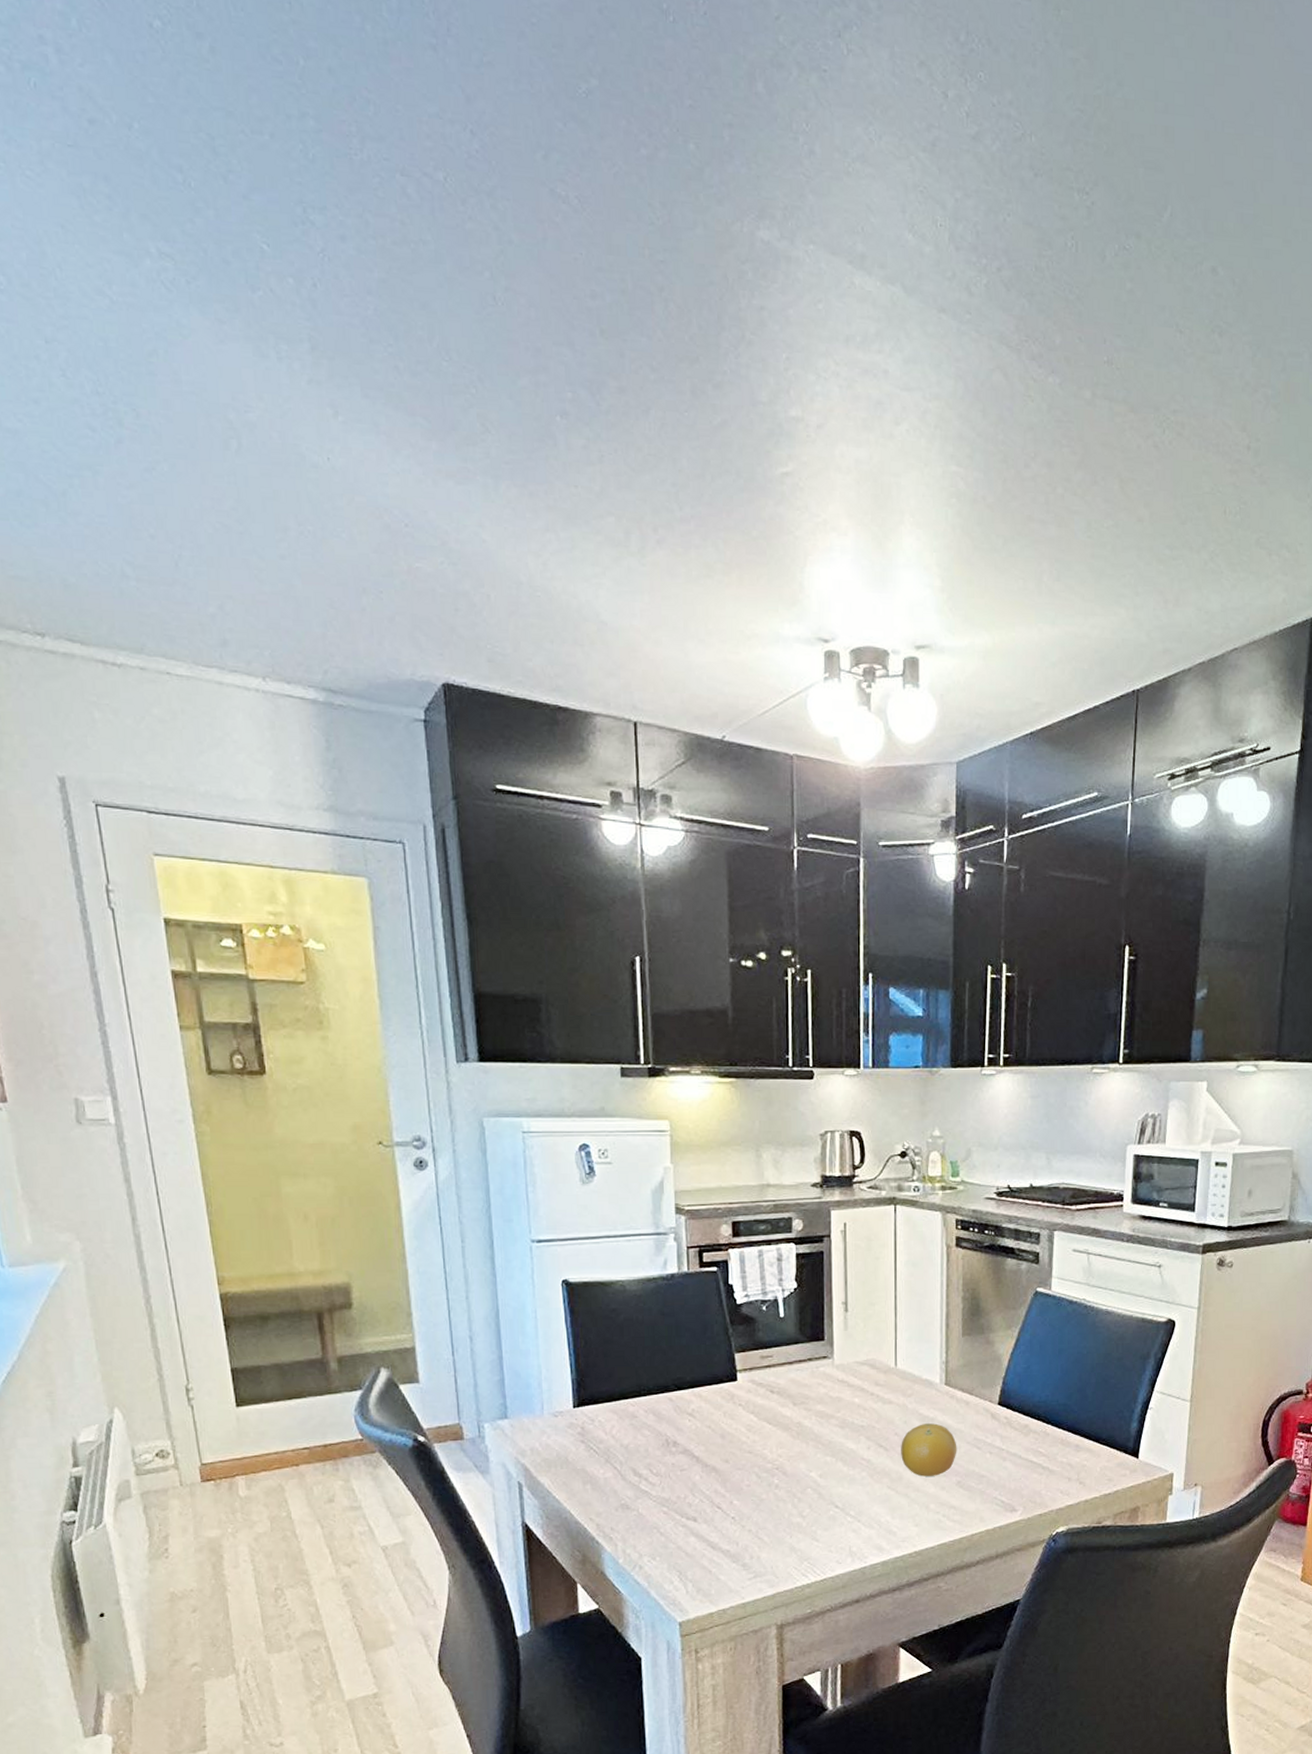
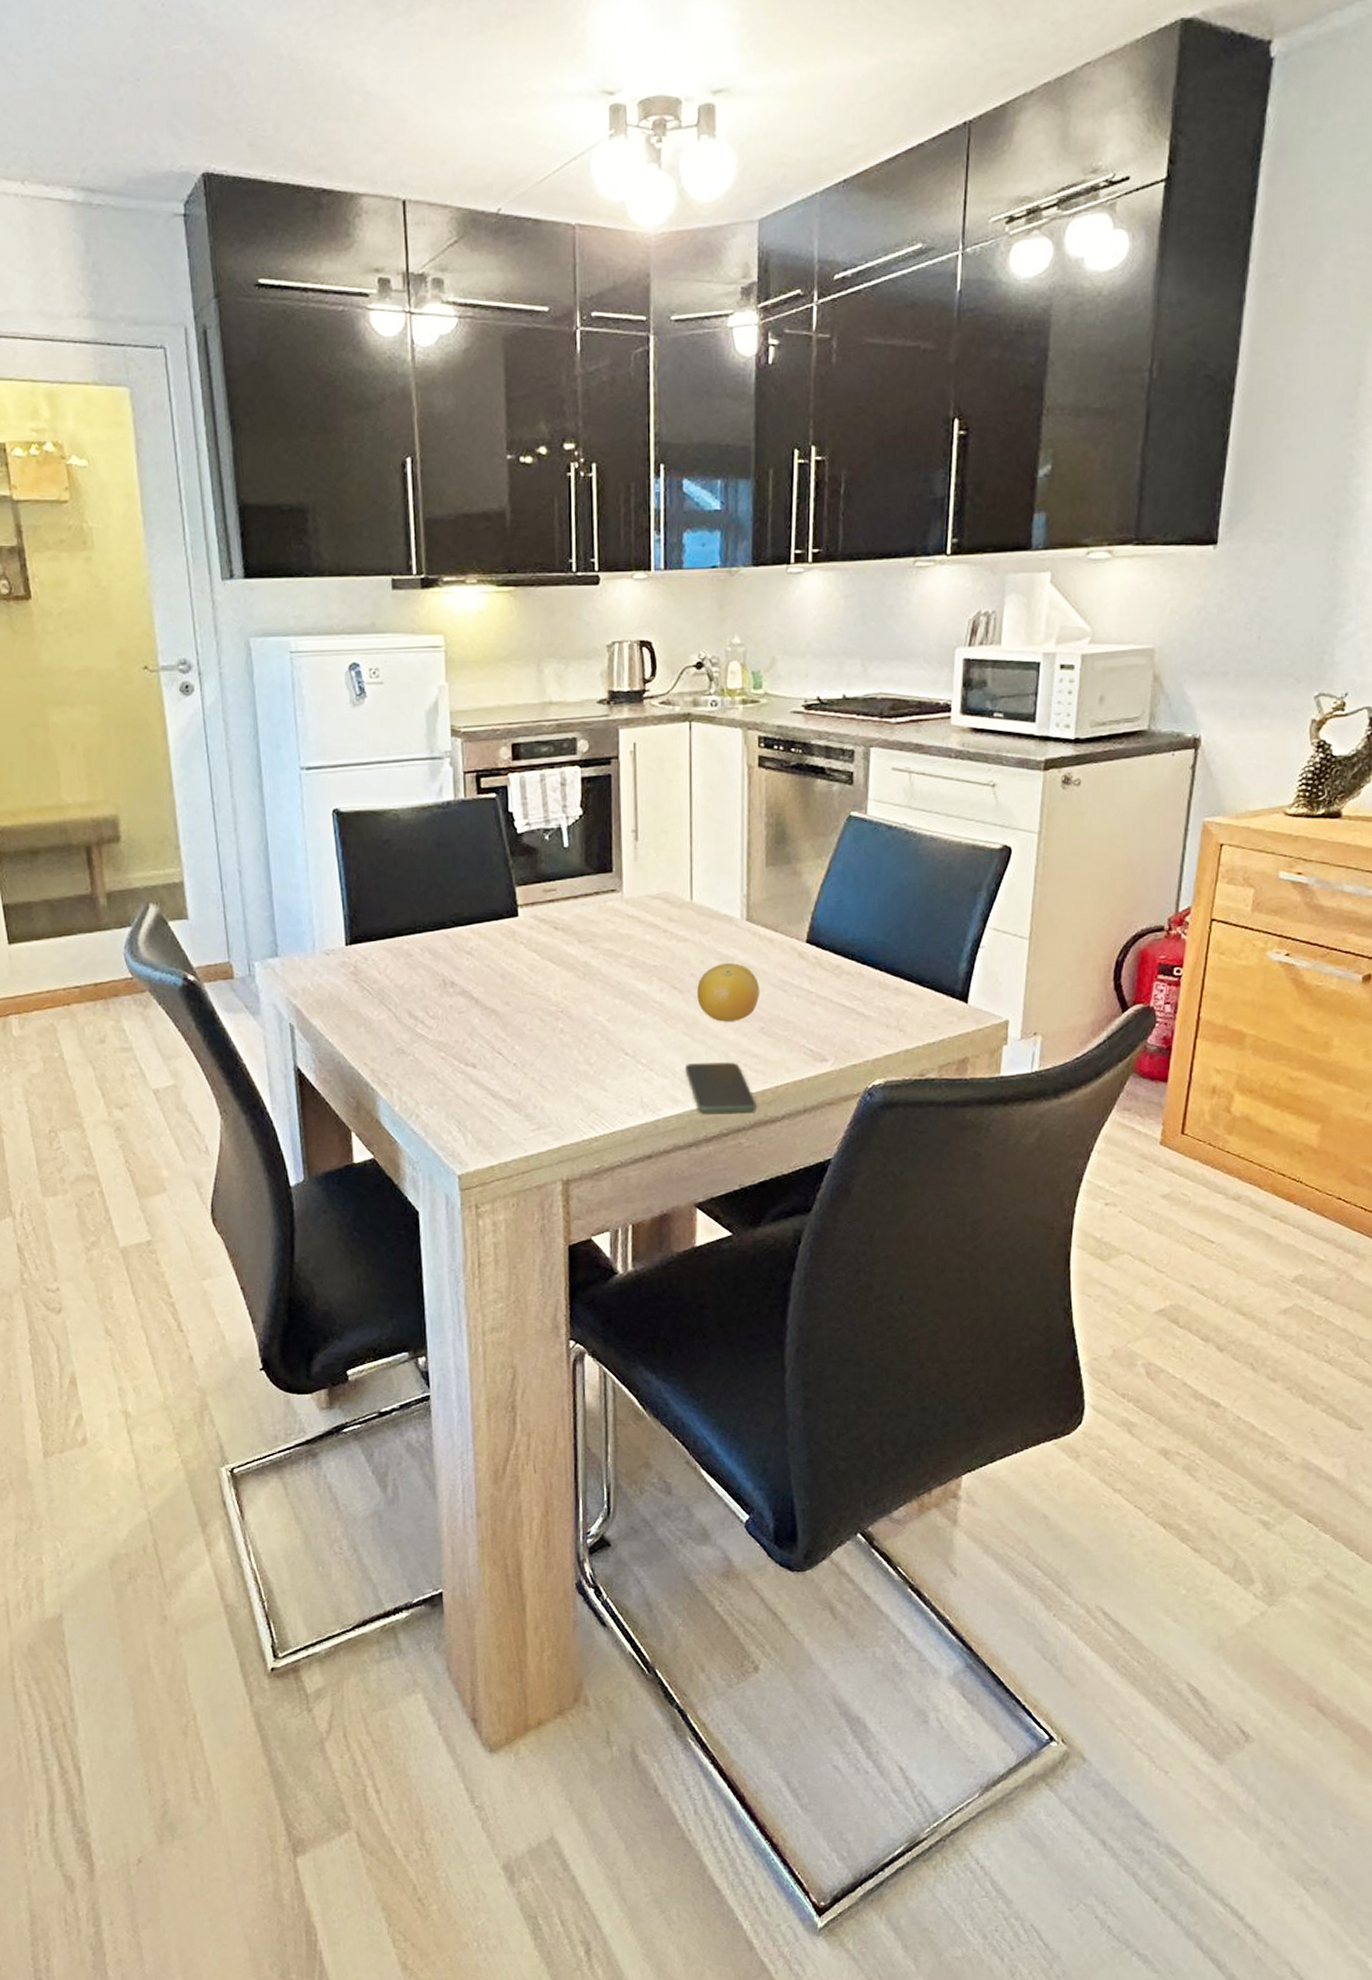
smartphone: none [889,1512,954,1560] -> present [684,1061,757,1113]

